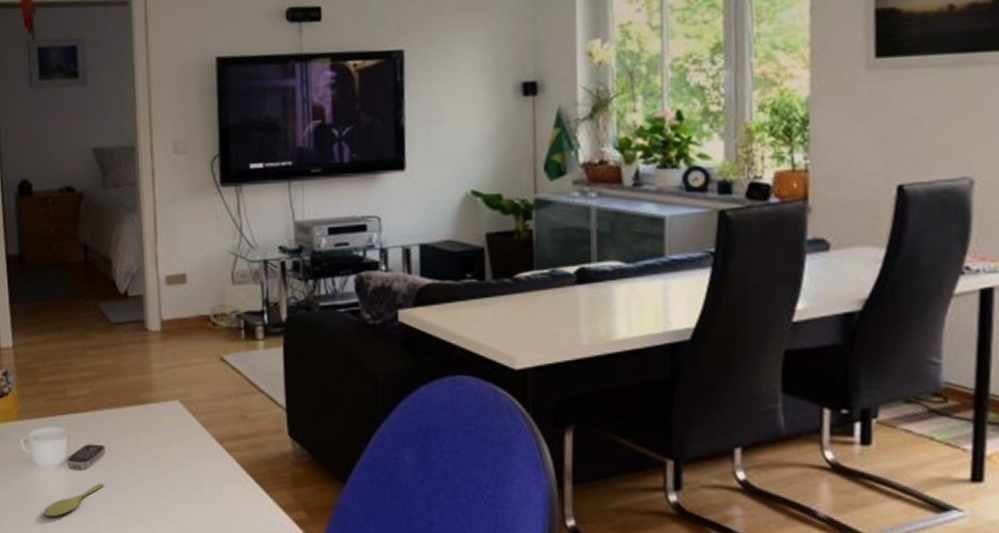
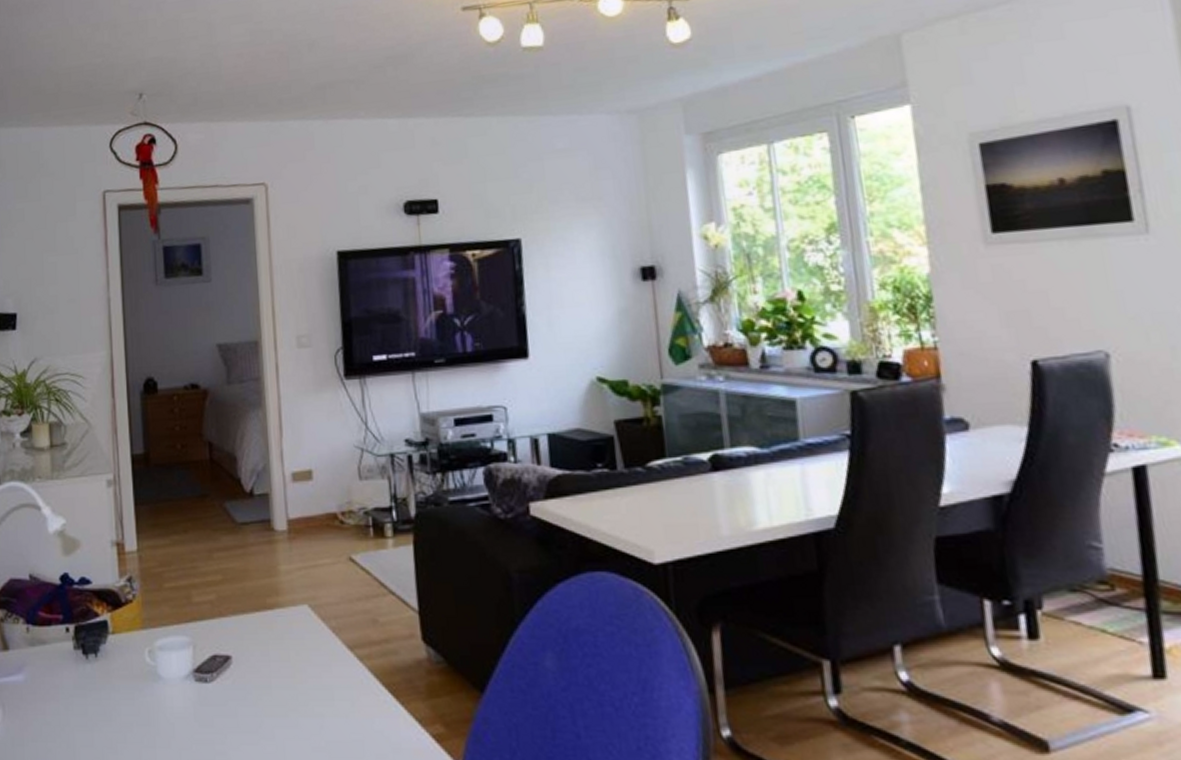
spoon: present [43,483,104,517] -> none [168,696,231,736]

